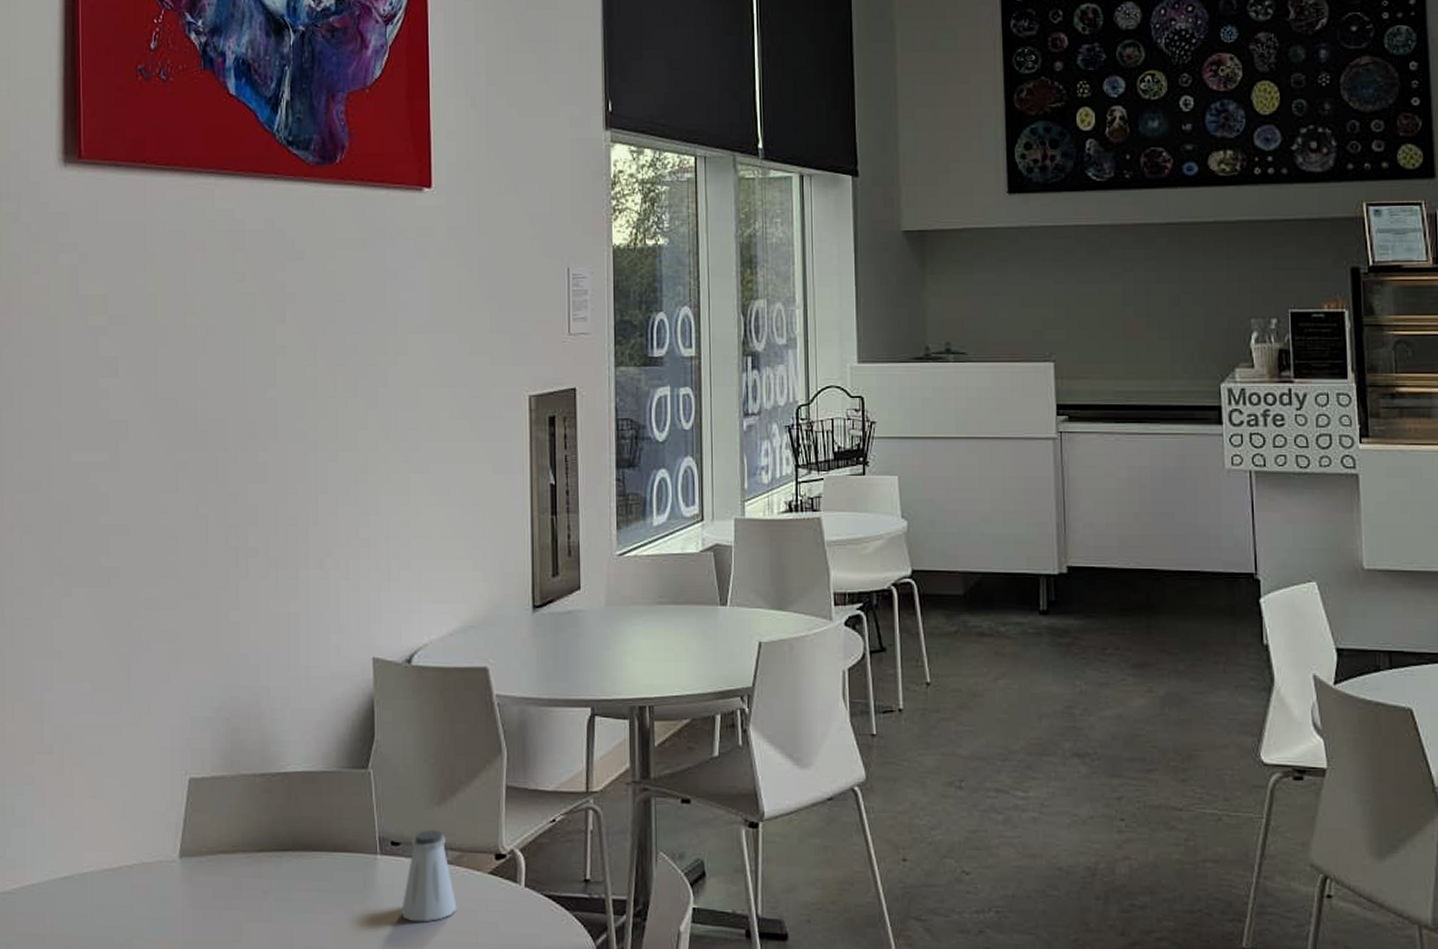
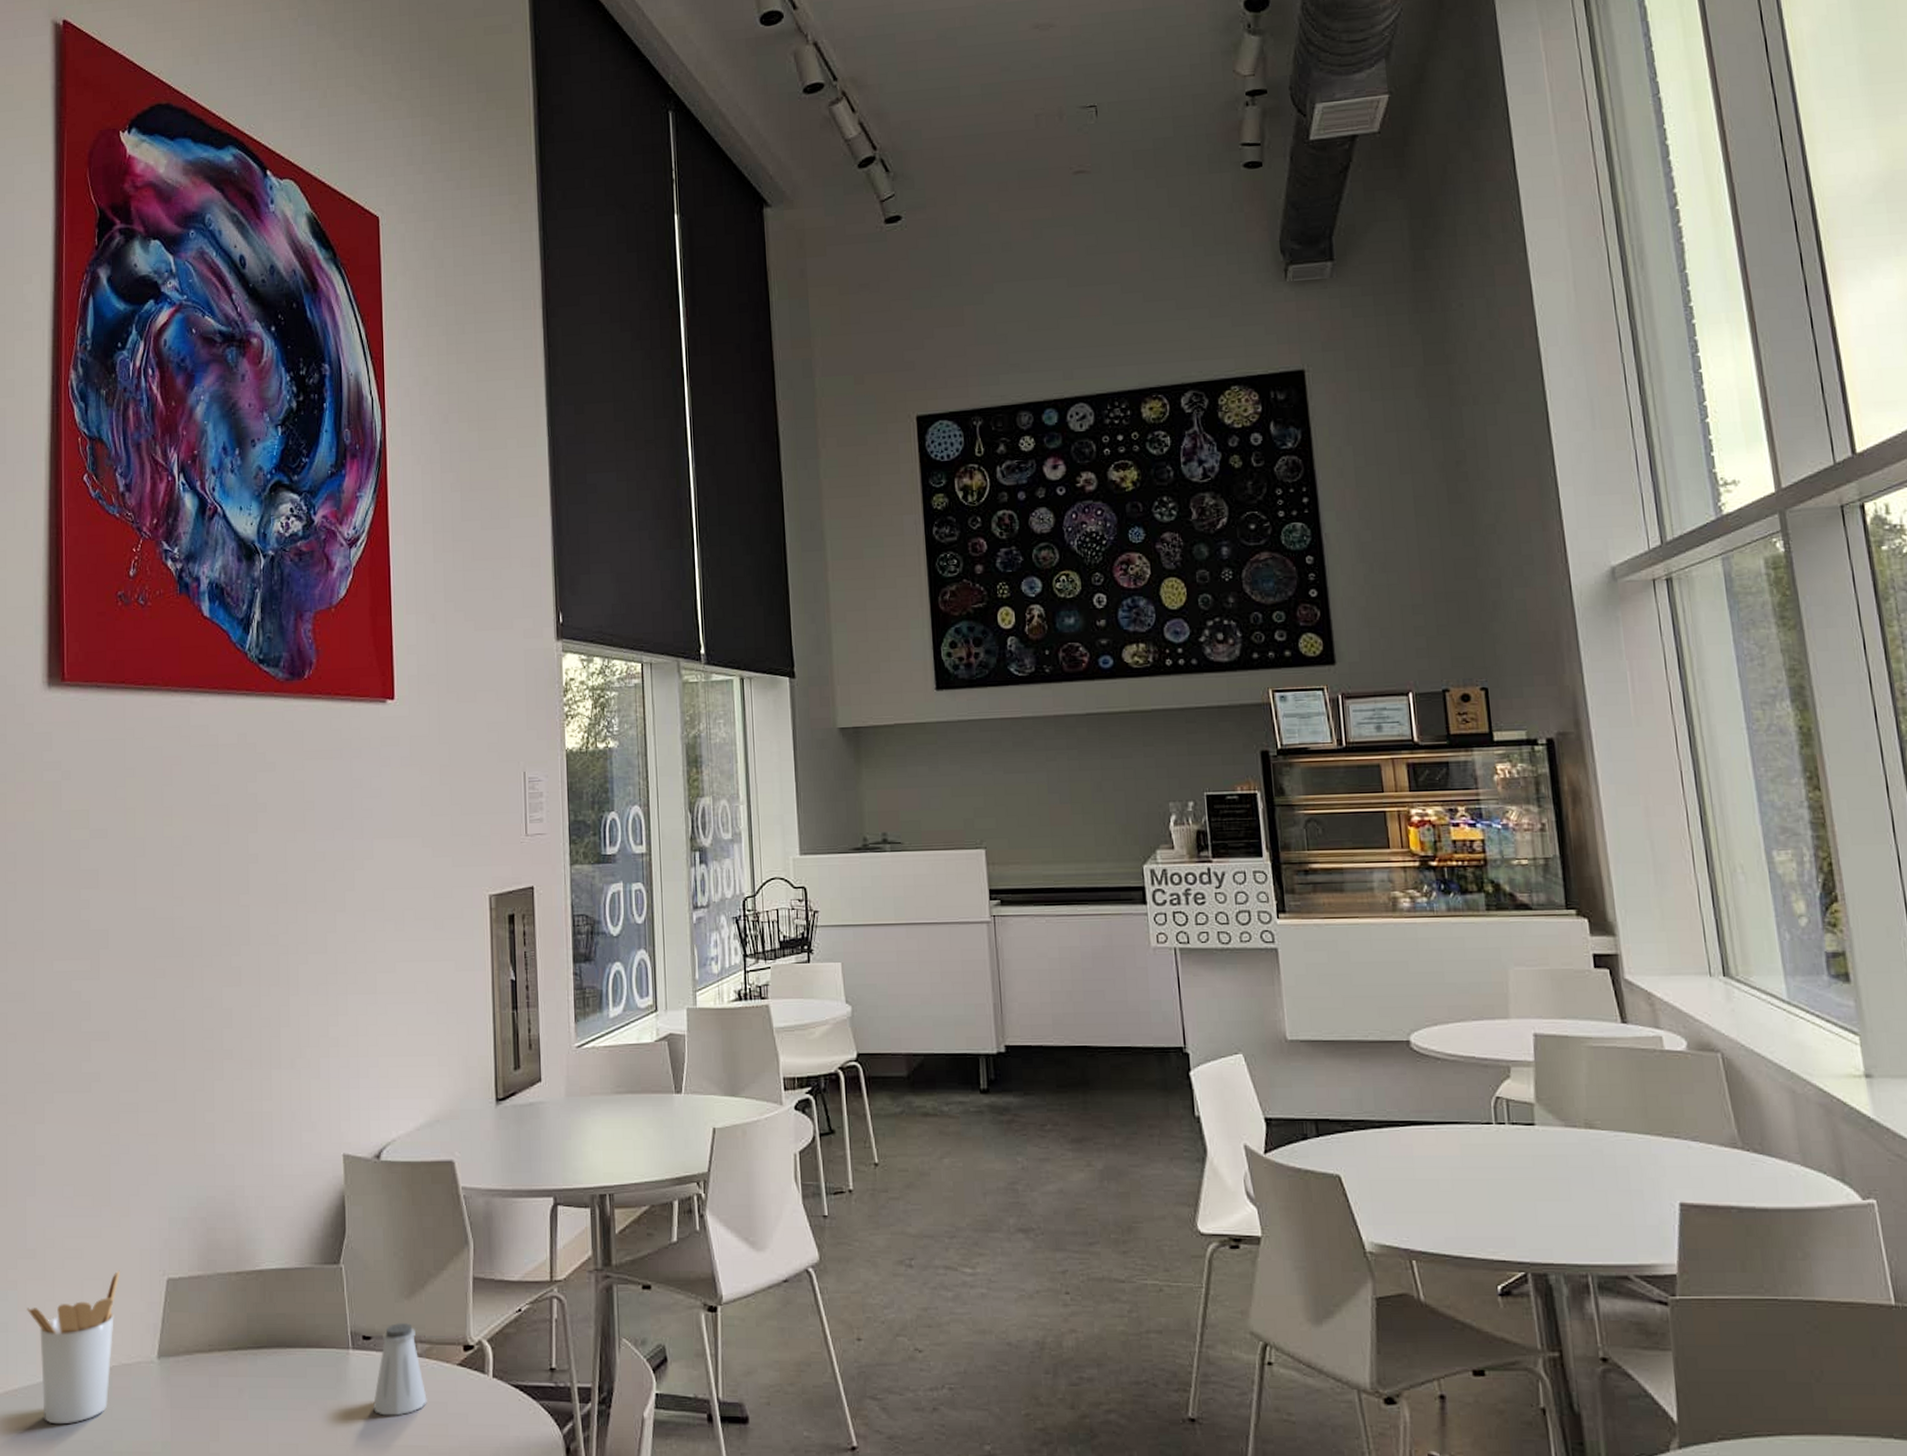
utensil holder: none [44,768,140,921] -> present [27,1270,120,1425]

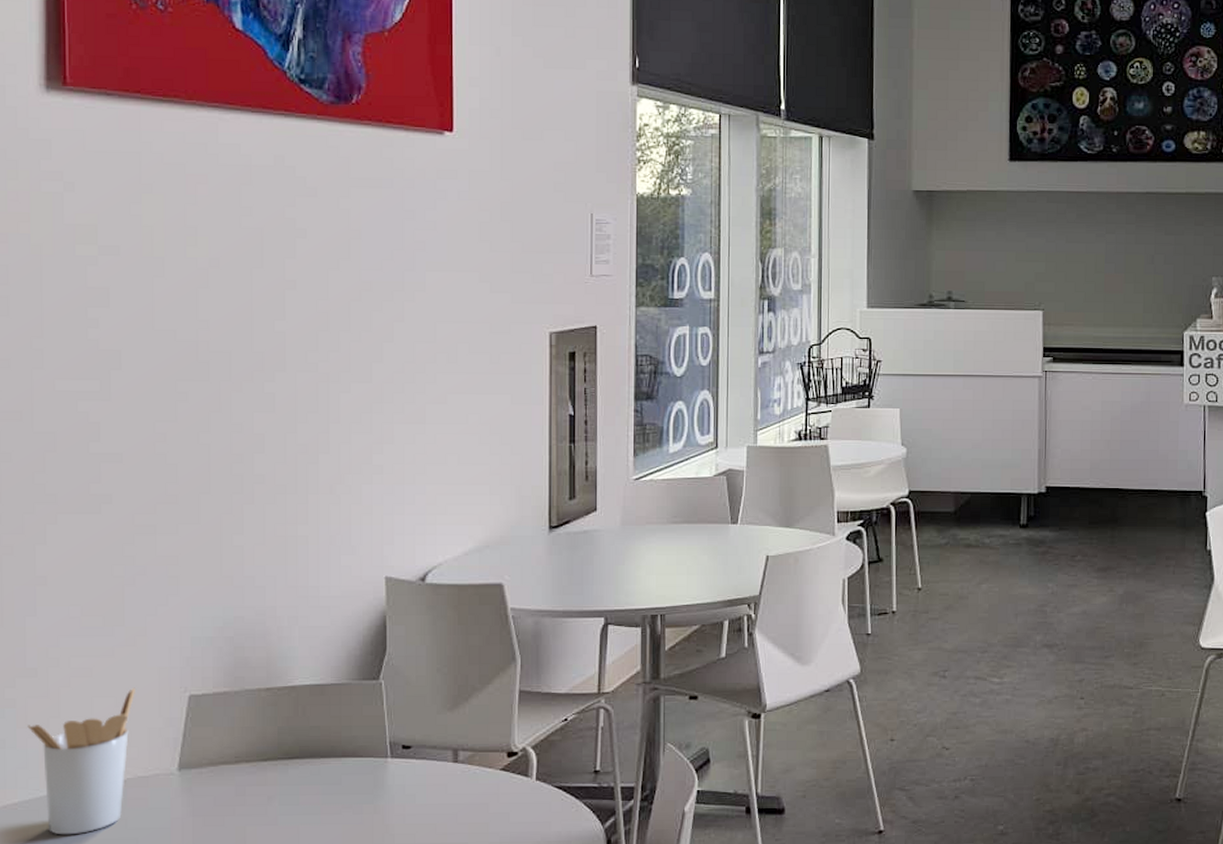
saltshaker: present [373,1322,427,1416] -> none [412,732,468,817]

